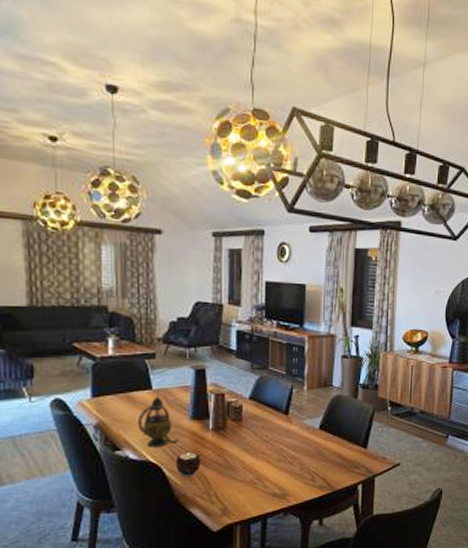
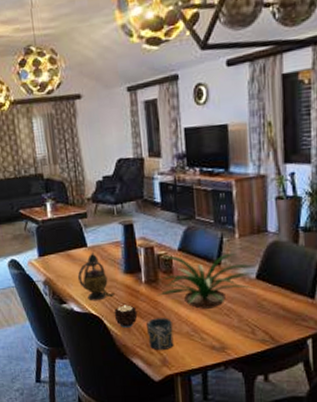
cup: none [209,465,237,500] -> present [146,318,174,351]
plant: none [223,403,319,457] -> present [157,254,257,309]

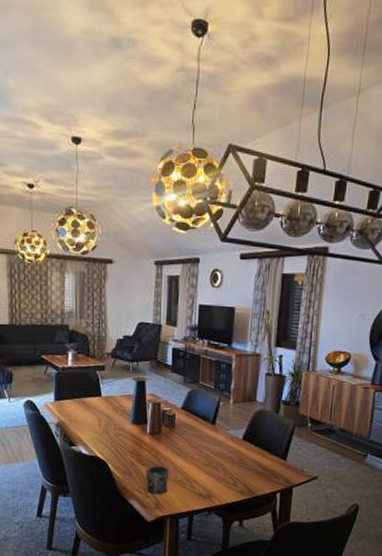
teapot: present [77,251,115,301] -> none [89,401,121,446]
candle: present [114,305,138,328] -> none [118,452,139,472]
plant: present [157,254,257,309] -> none [158,412,243,461]

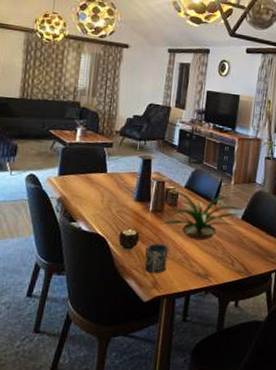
candle: none [118,452,139,472] -> present [118,229,140,250]
plant: none [158,412,243,461] -> present [160,190,243,240]

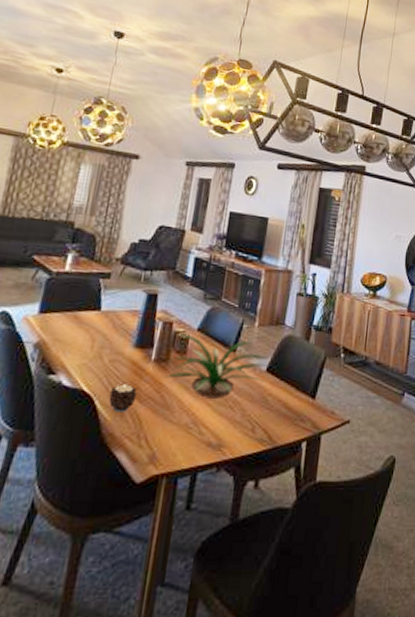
cup: present [144,244,168,274] -> none [140,403,173,445]

